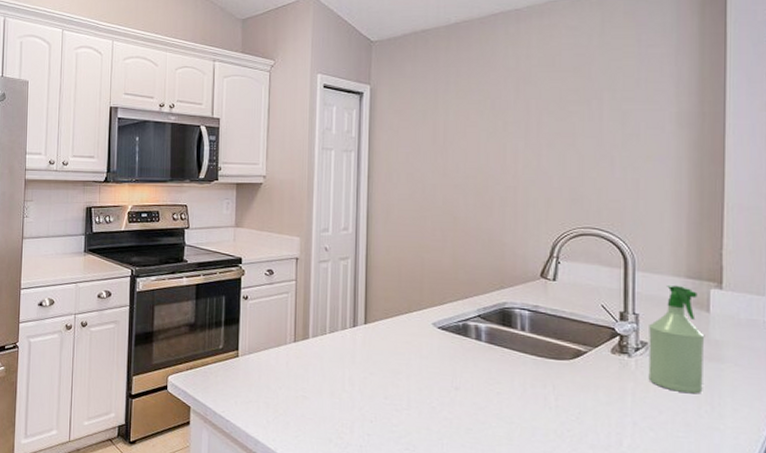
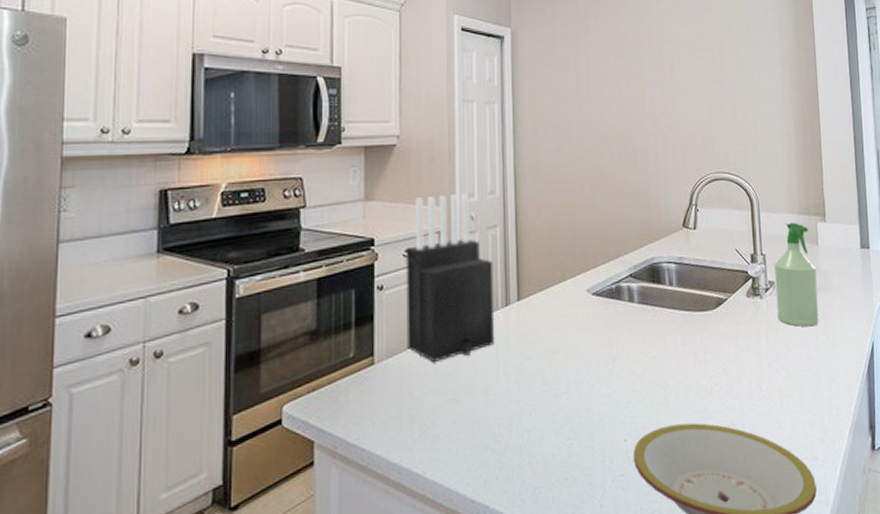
knife block: none [265,227,344,364] -> present [406,192,495,362]

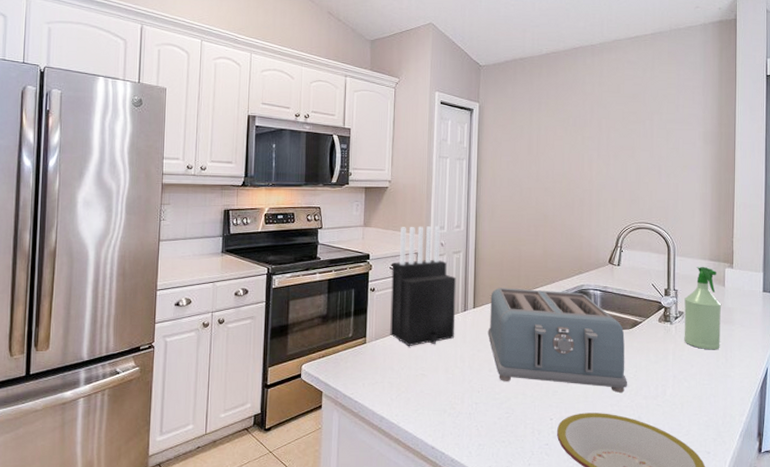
toaster: none [537,267,716,396] -> present [487,287,628,393]

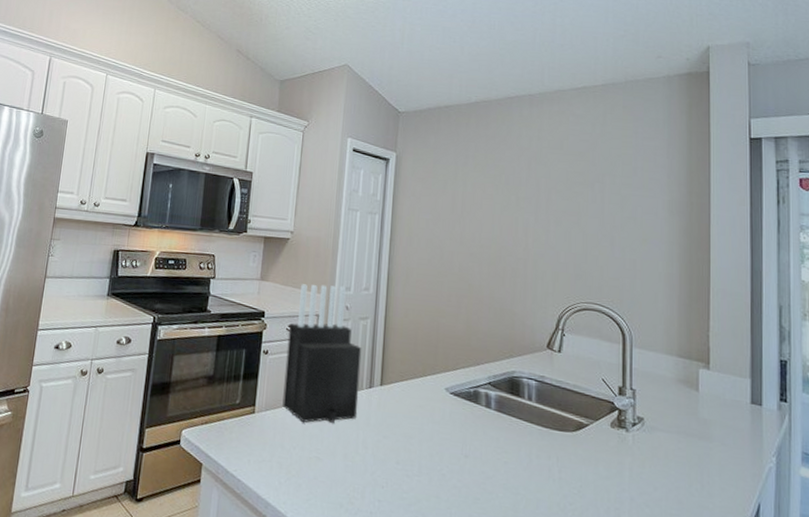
toaster: present [487,287,628,393] -> none [396,364,571,511]
spray bottle: present [684,266,722,350] -> none [644,363,695,472]

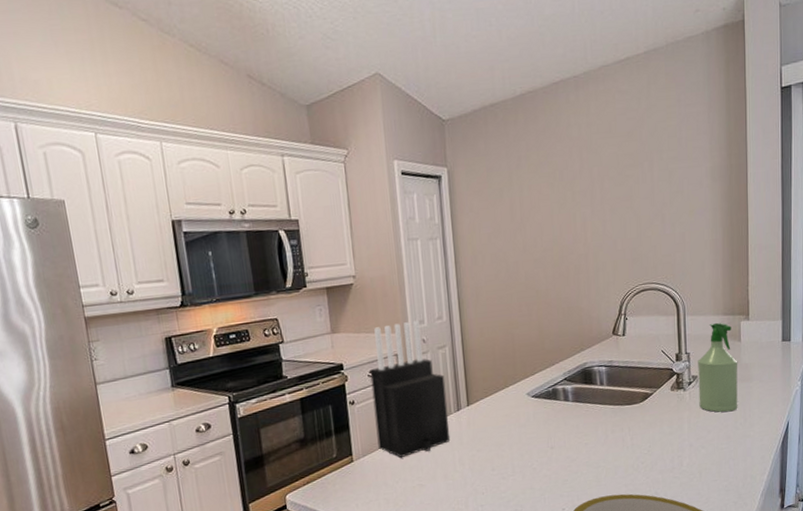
spray bottle: none [644,363,695,472] -> present [698,322,738,412]

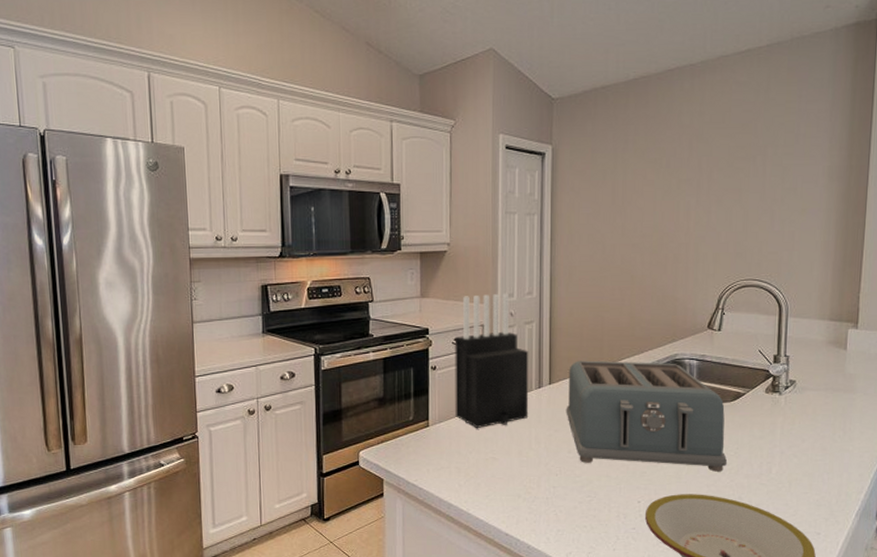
toaster: none [485,371,642,479] -> present [566,360,728,472]
spray bottle: present [698,322,738,412] -> none [795,327,842,423]

